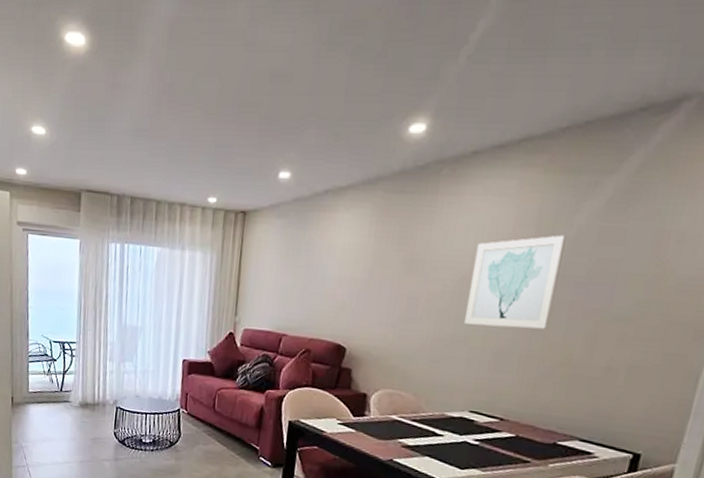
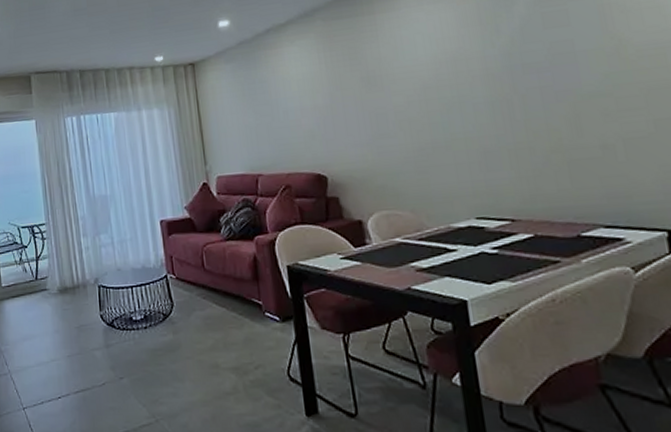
wall art: present [465,235,566,329] -> none [429,27,525,129]

